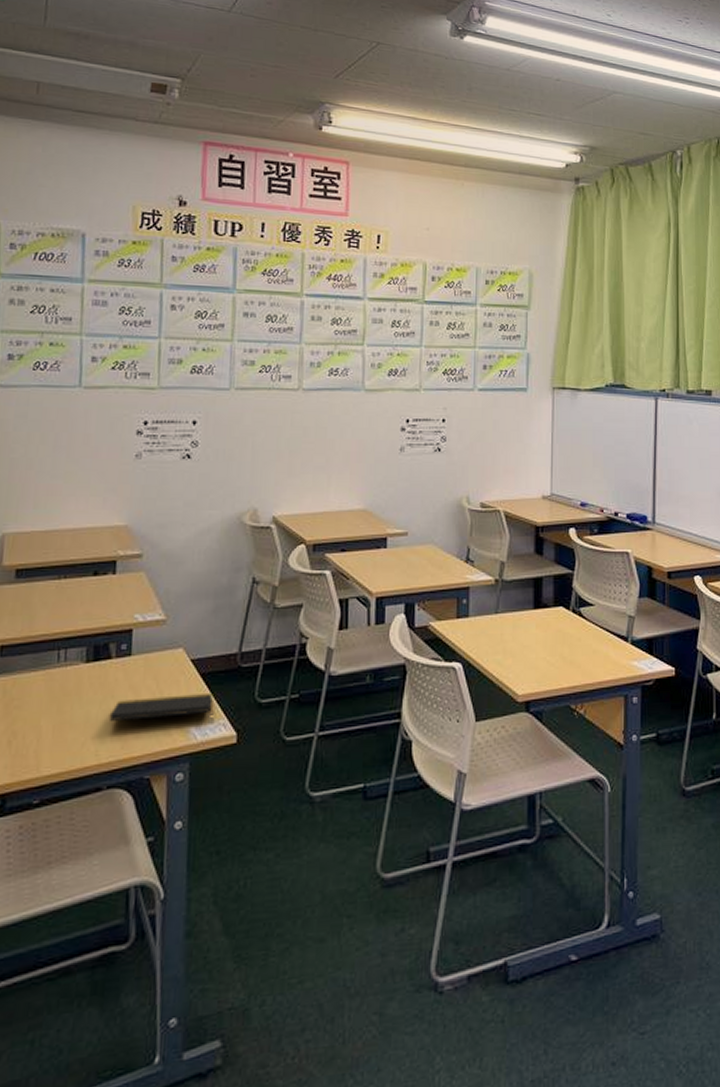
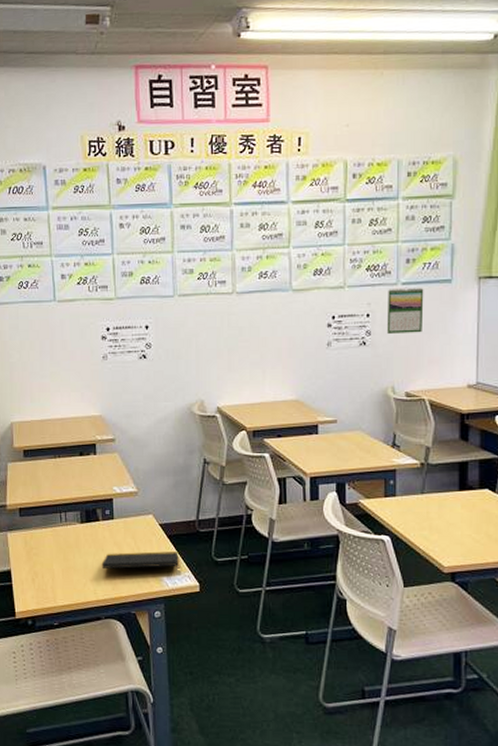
calendar: none [462,393,500,441] -> present [386,287,424,334]

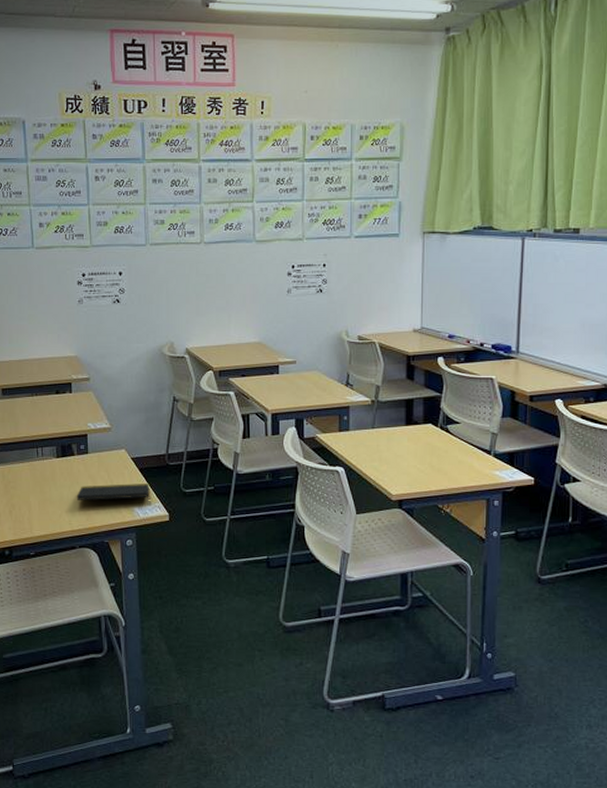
calendar: present [386,287,424,334] -> none [341,240,374,282]

